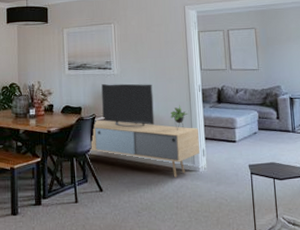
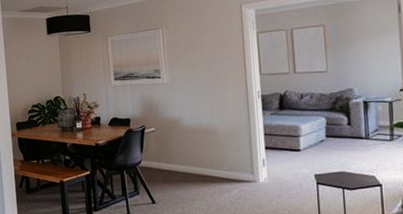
media console: present [90,83,200,178] -> none [140,92,259,189]

